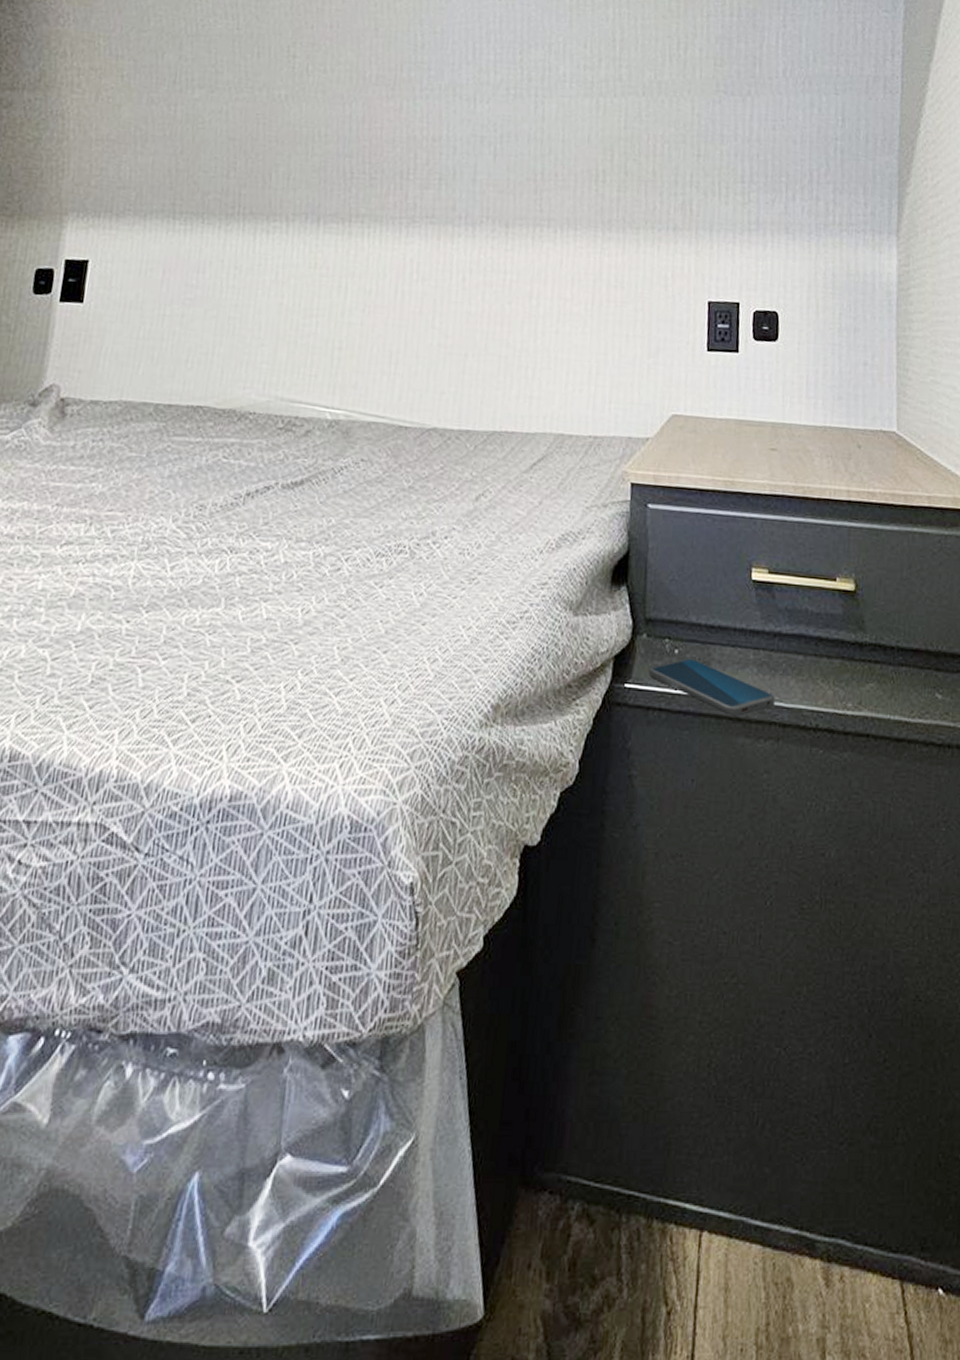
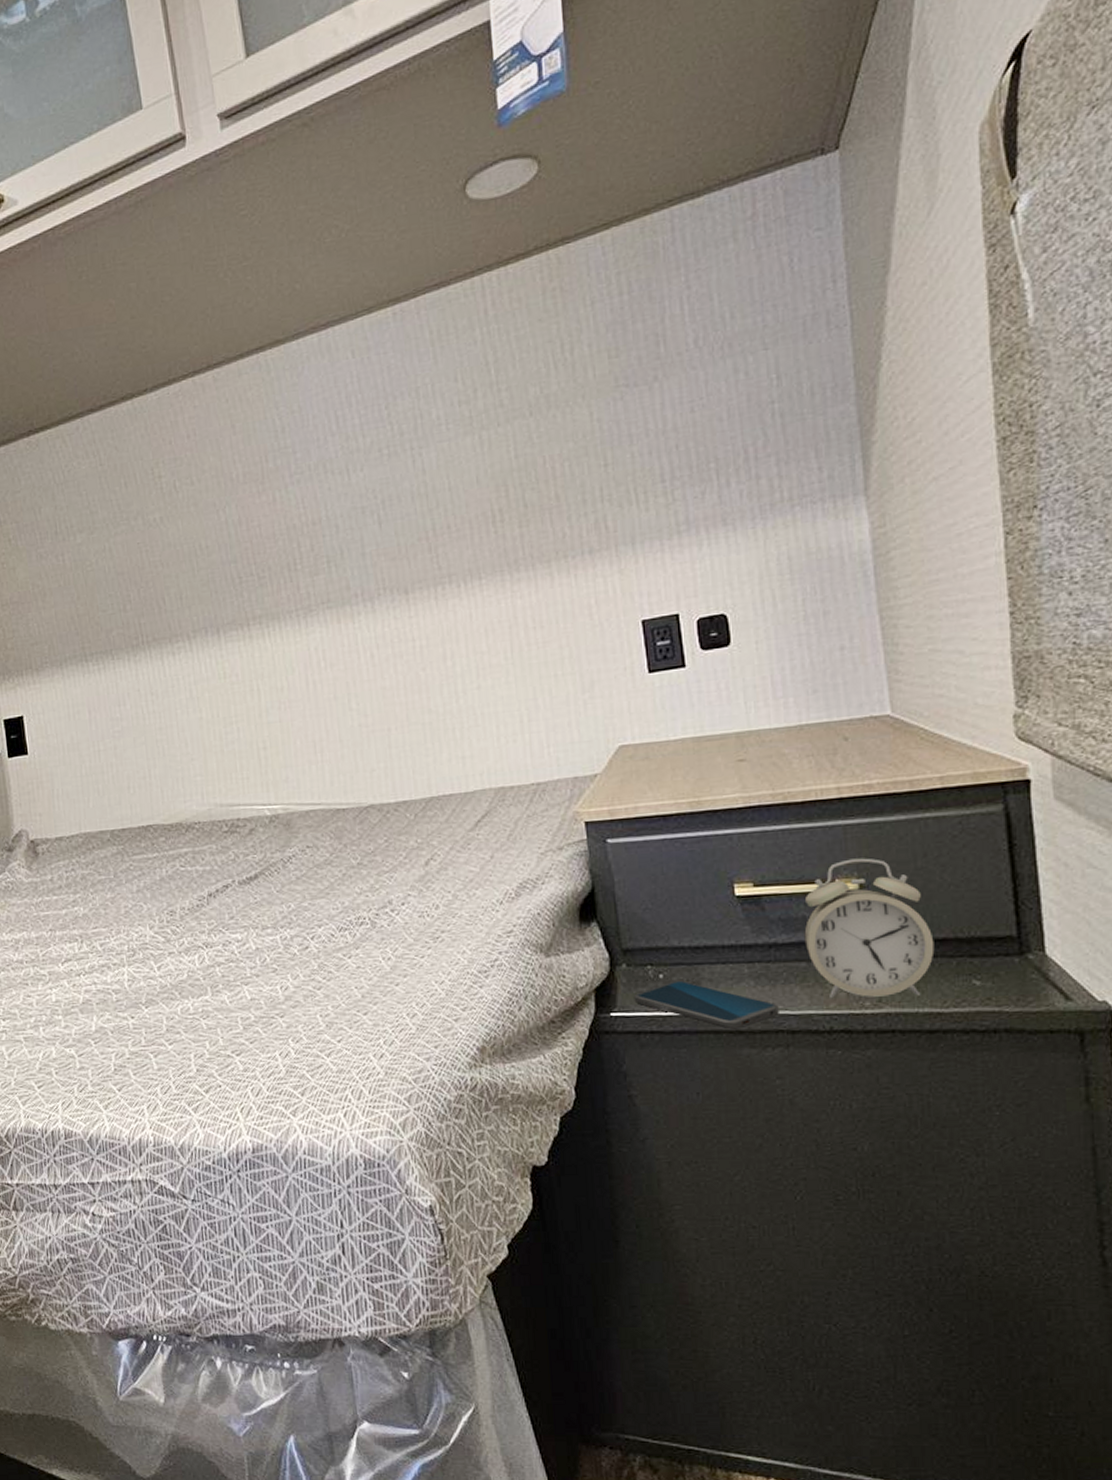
alarm clock: none [804,560,909,703] -> present [804,858,935,998]

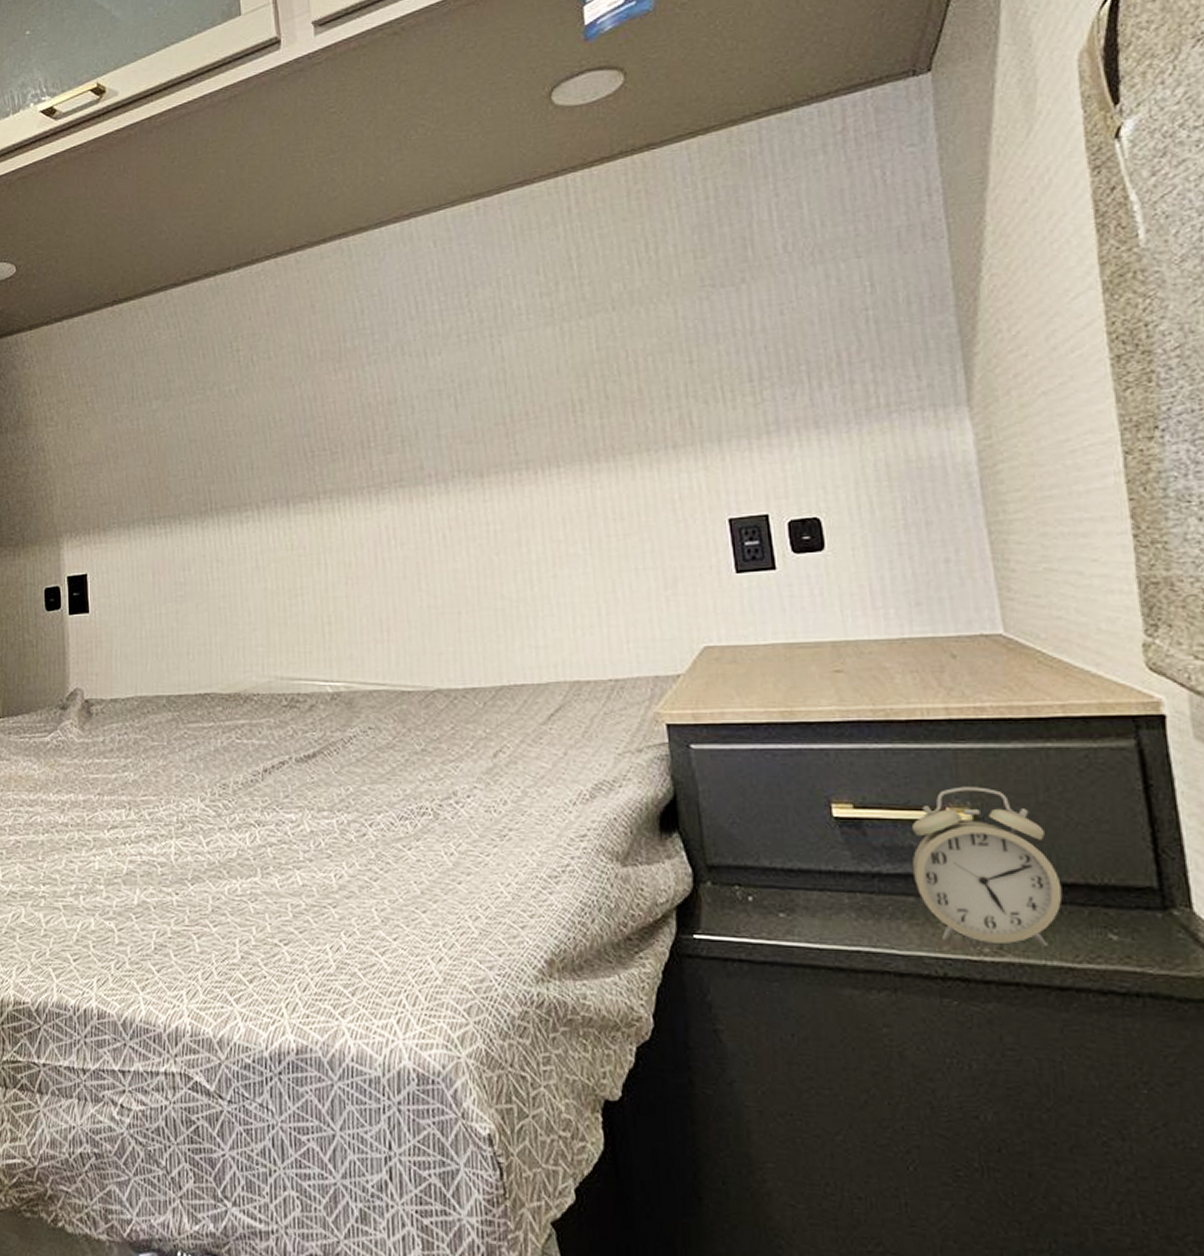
smartphone: present [634,980,779,1030] -> none [720,905,885,966]

